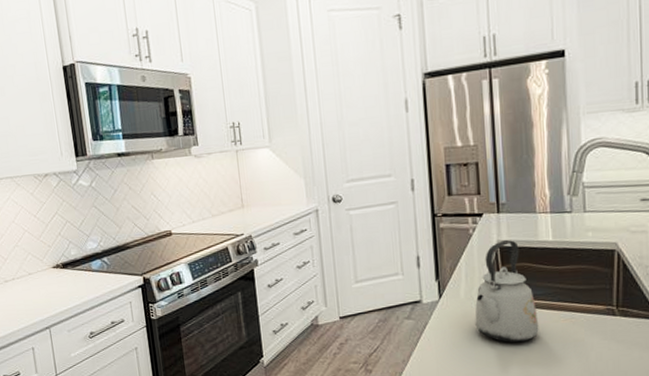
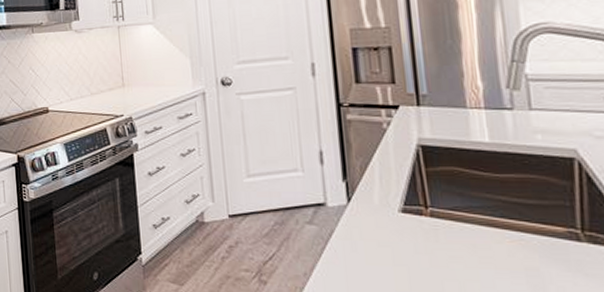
kettle: present [475,240,539,342] -> none [392,138,477,264]

